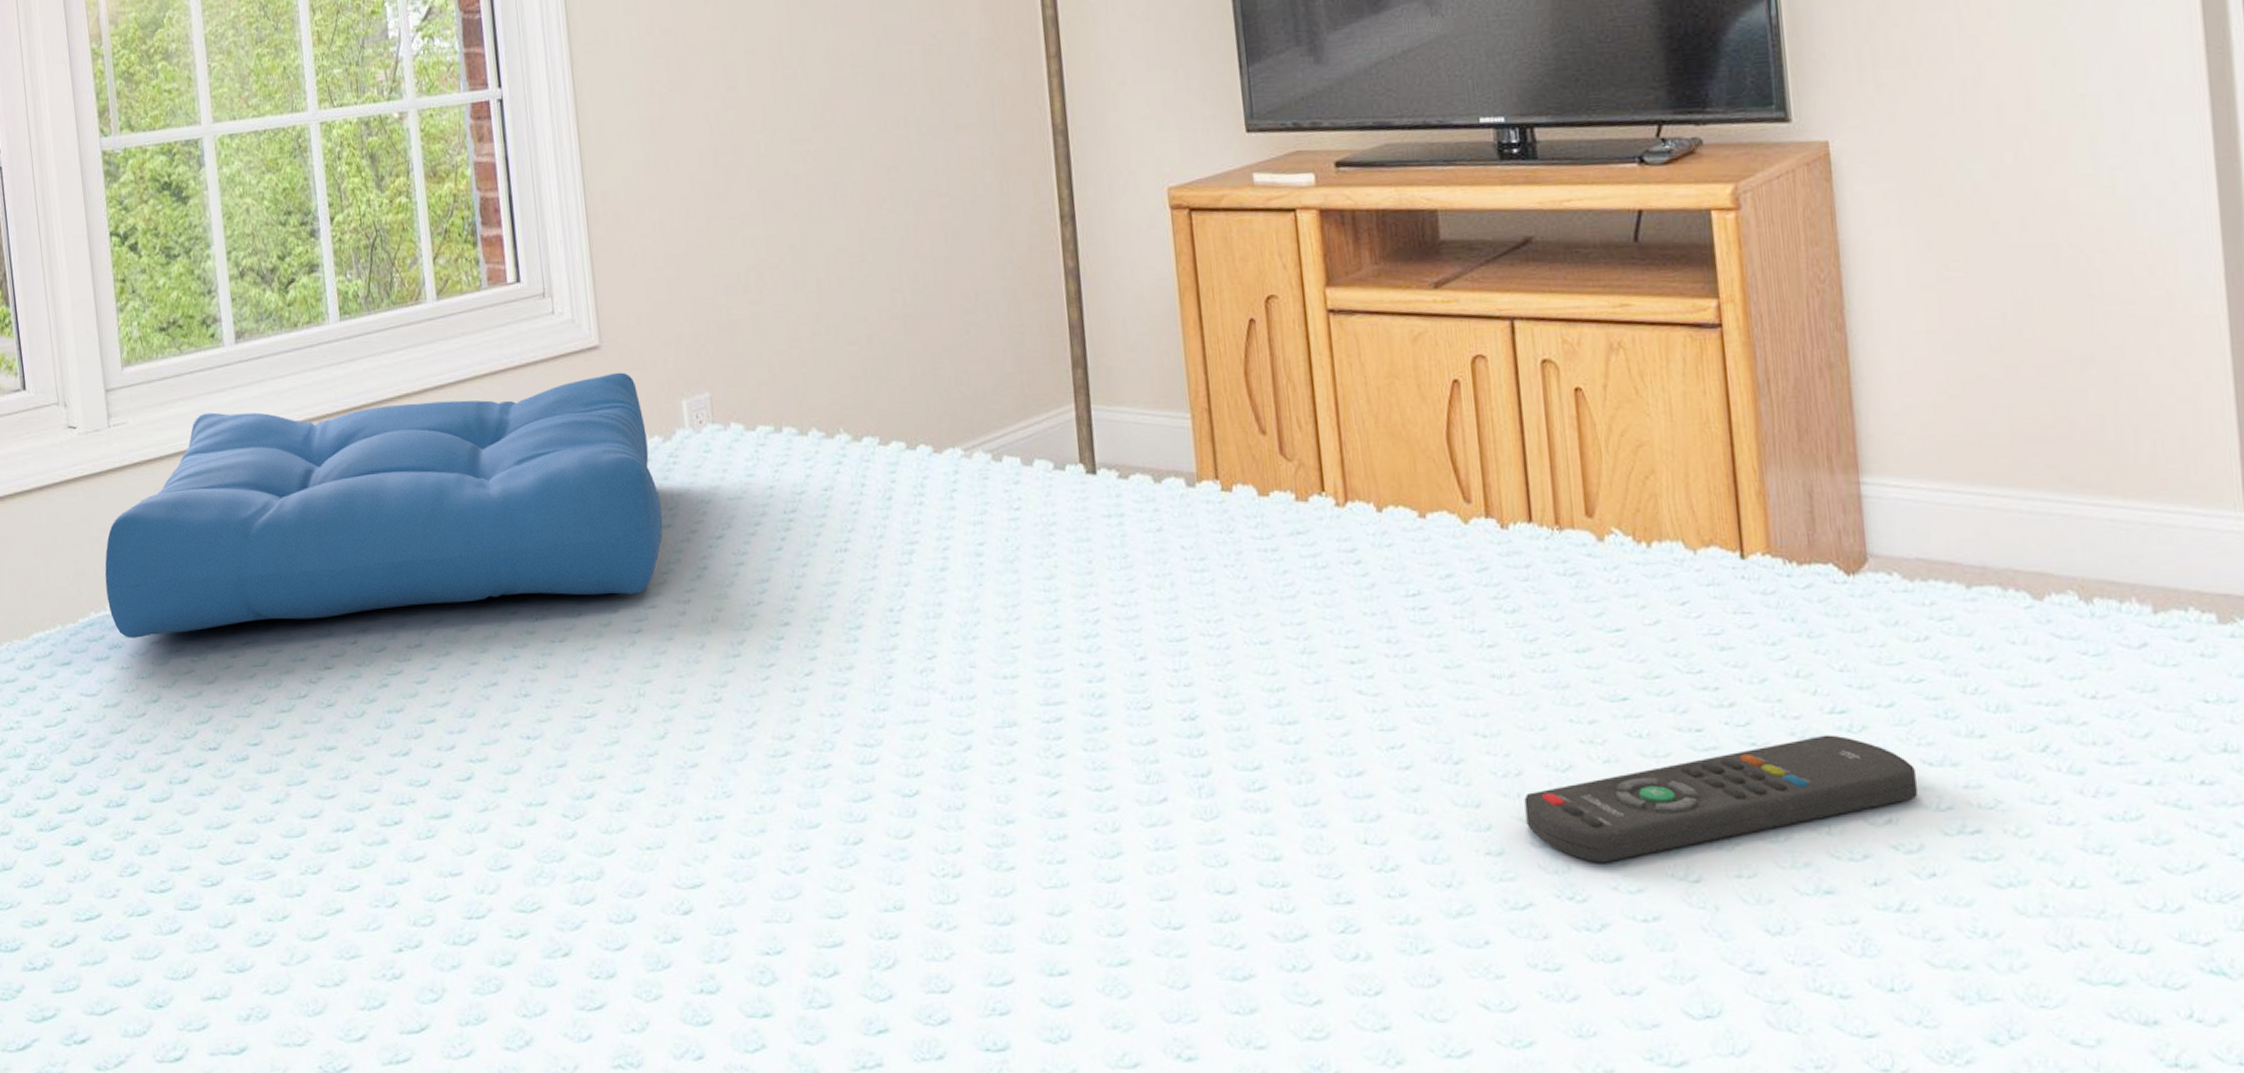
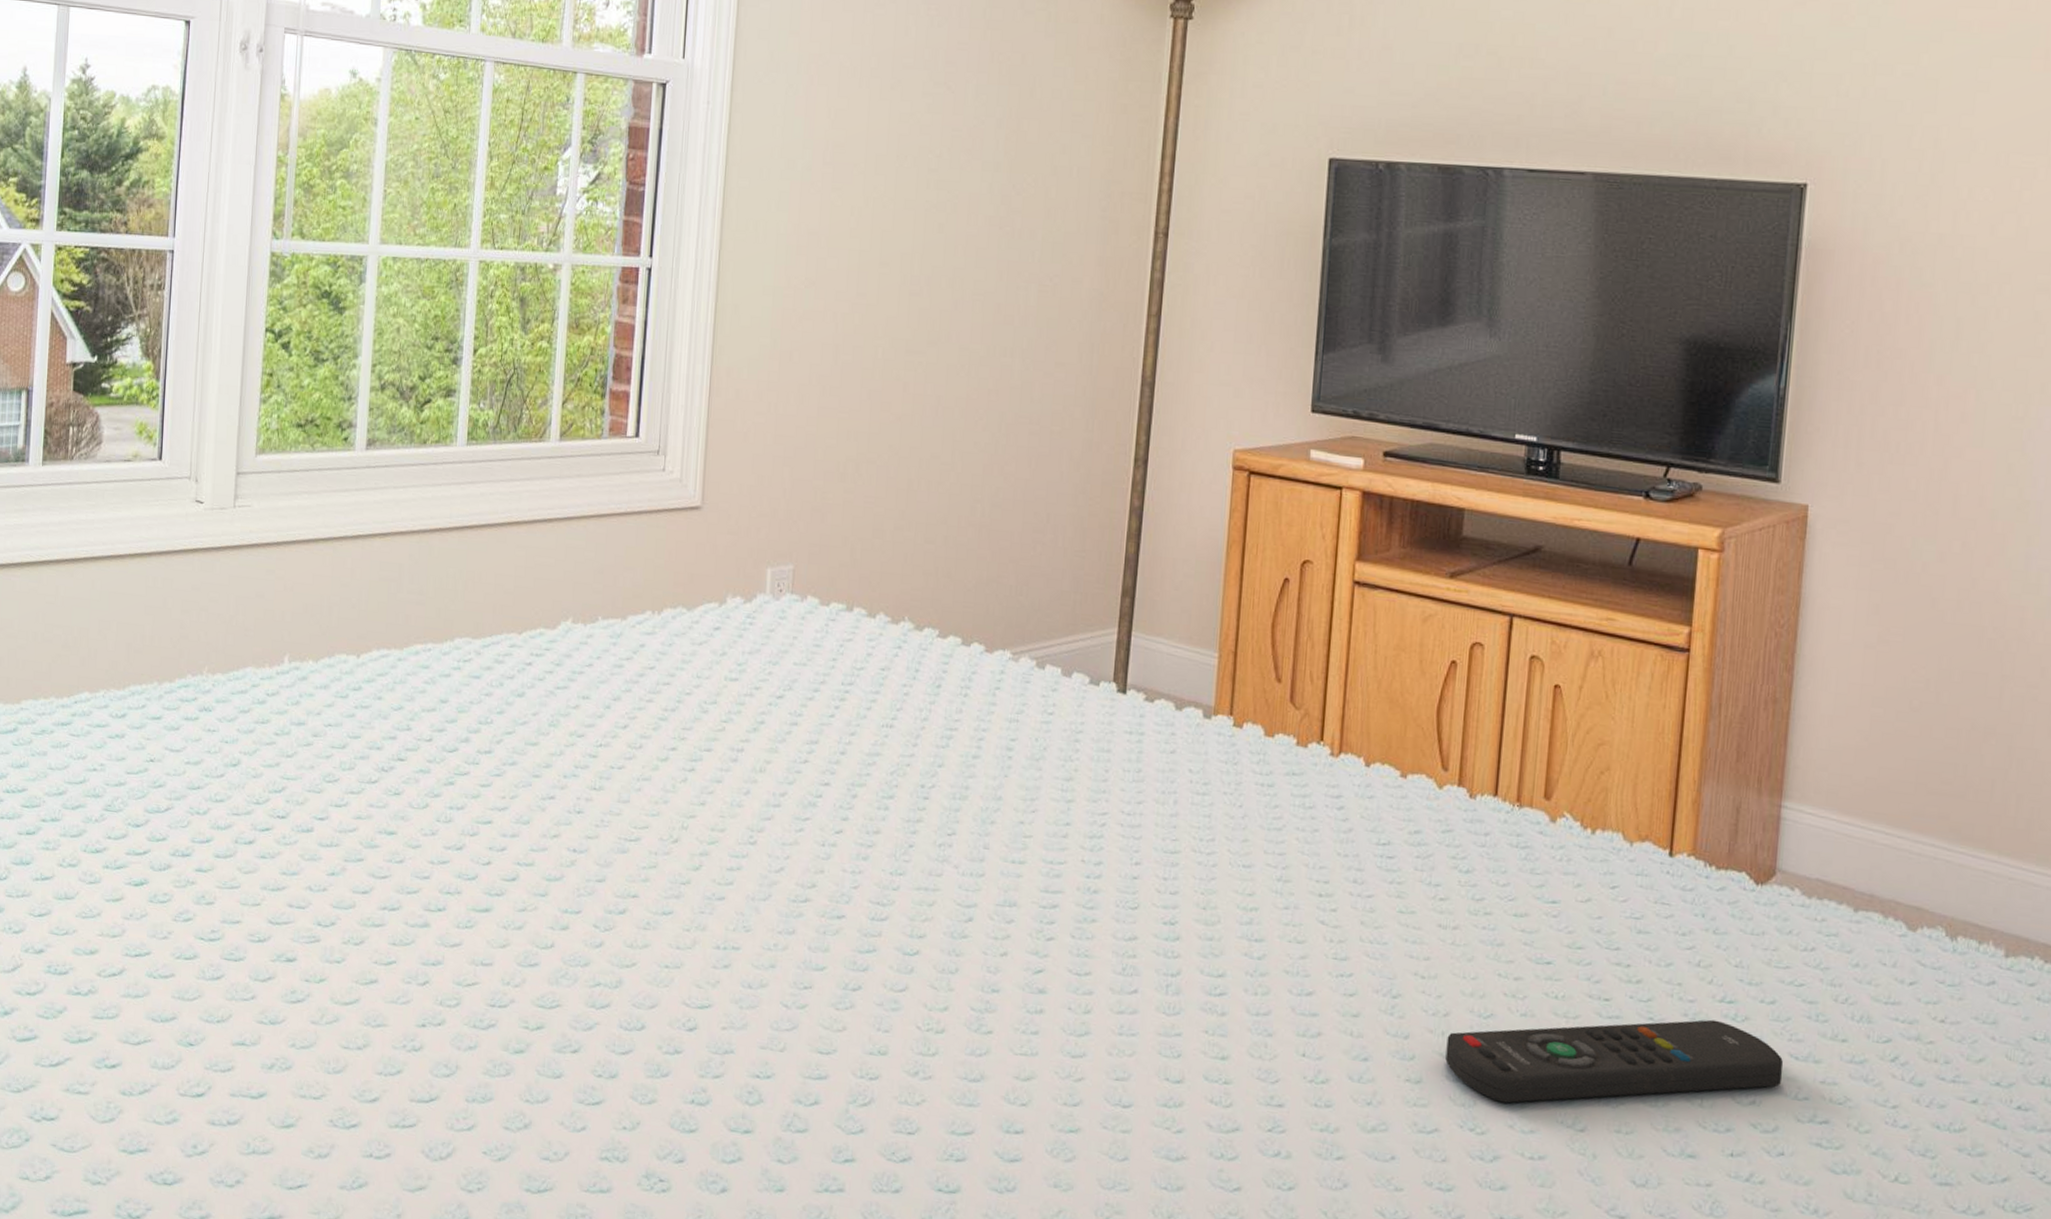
seat cushion: present [104,372,663,638] -> none [205,508,732,736]

